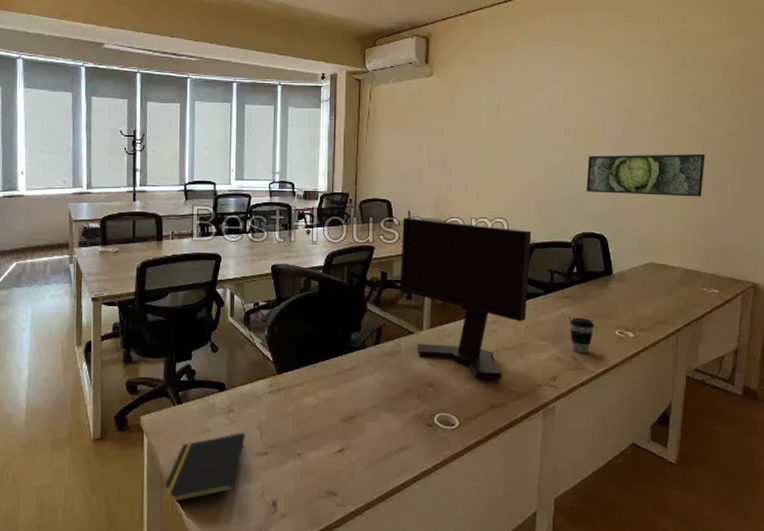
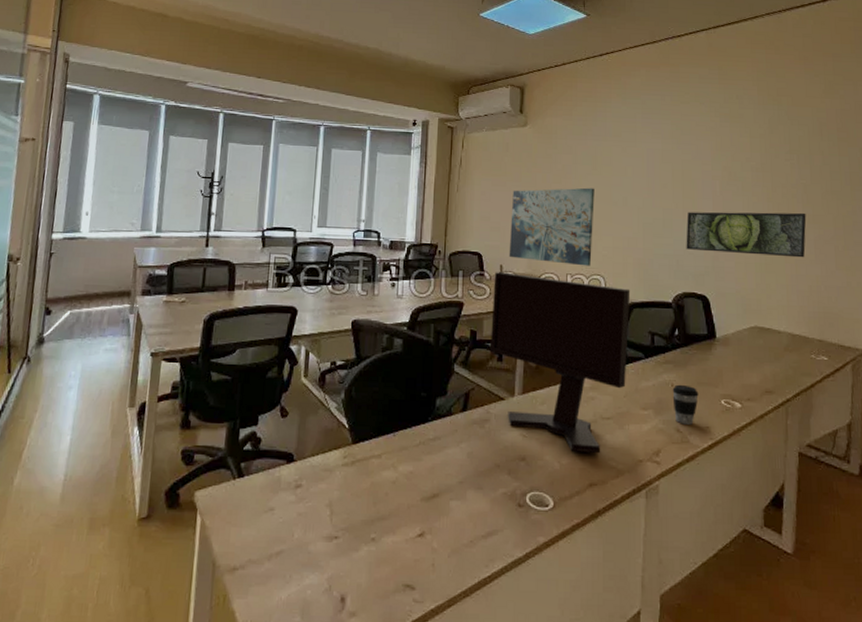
notepad: present [163,432,245,503] -> none [215,512,313,598]
wall art: none [416,135,498,210] -> present [509,187,595,266]

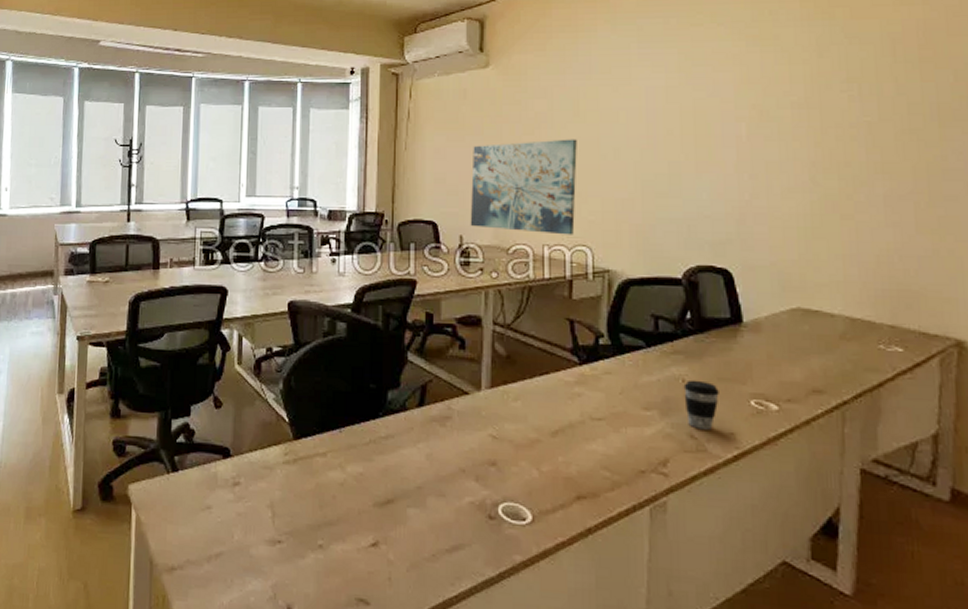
monitor: present [489,272,631,454] -> none [449,244,626,461]
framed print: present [686,211,807,258] -> none [700,159,872,219]

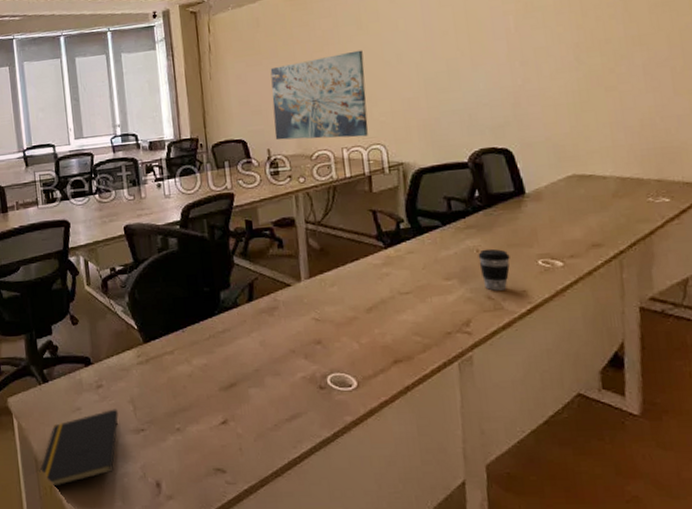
notepad: none [153,512,254,598] -> present [39,409,118,488]

